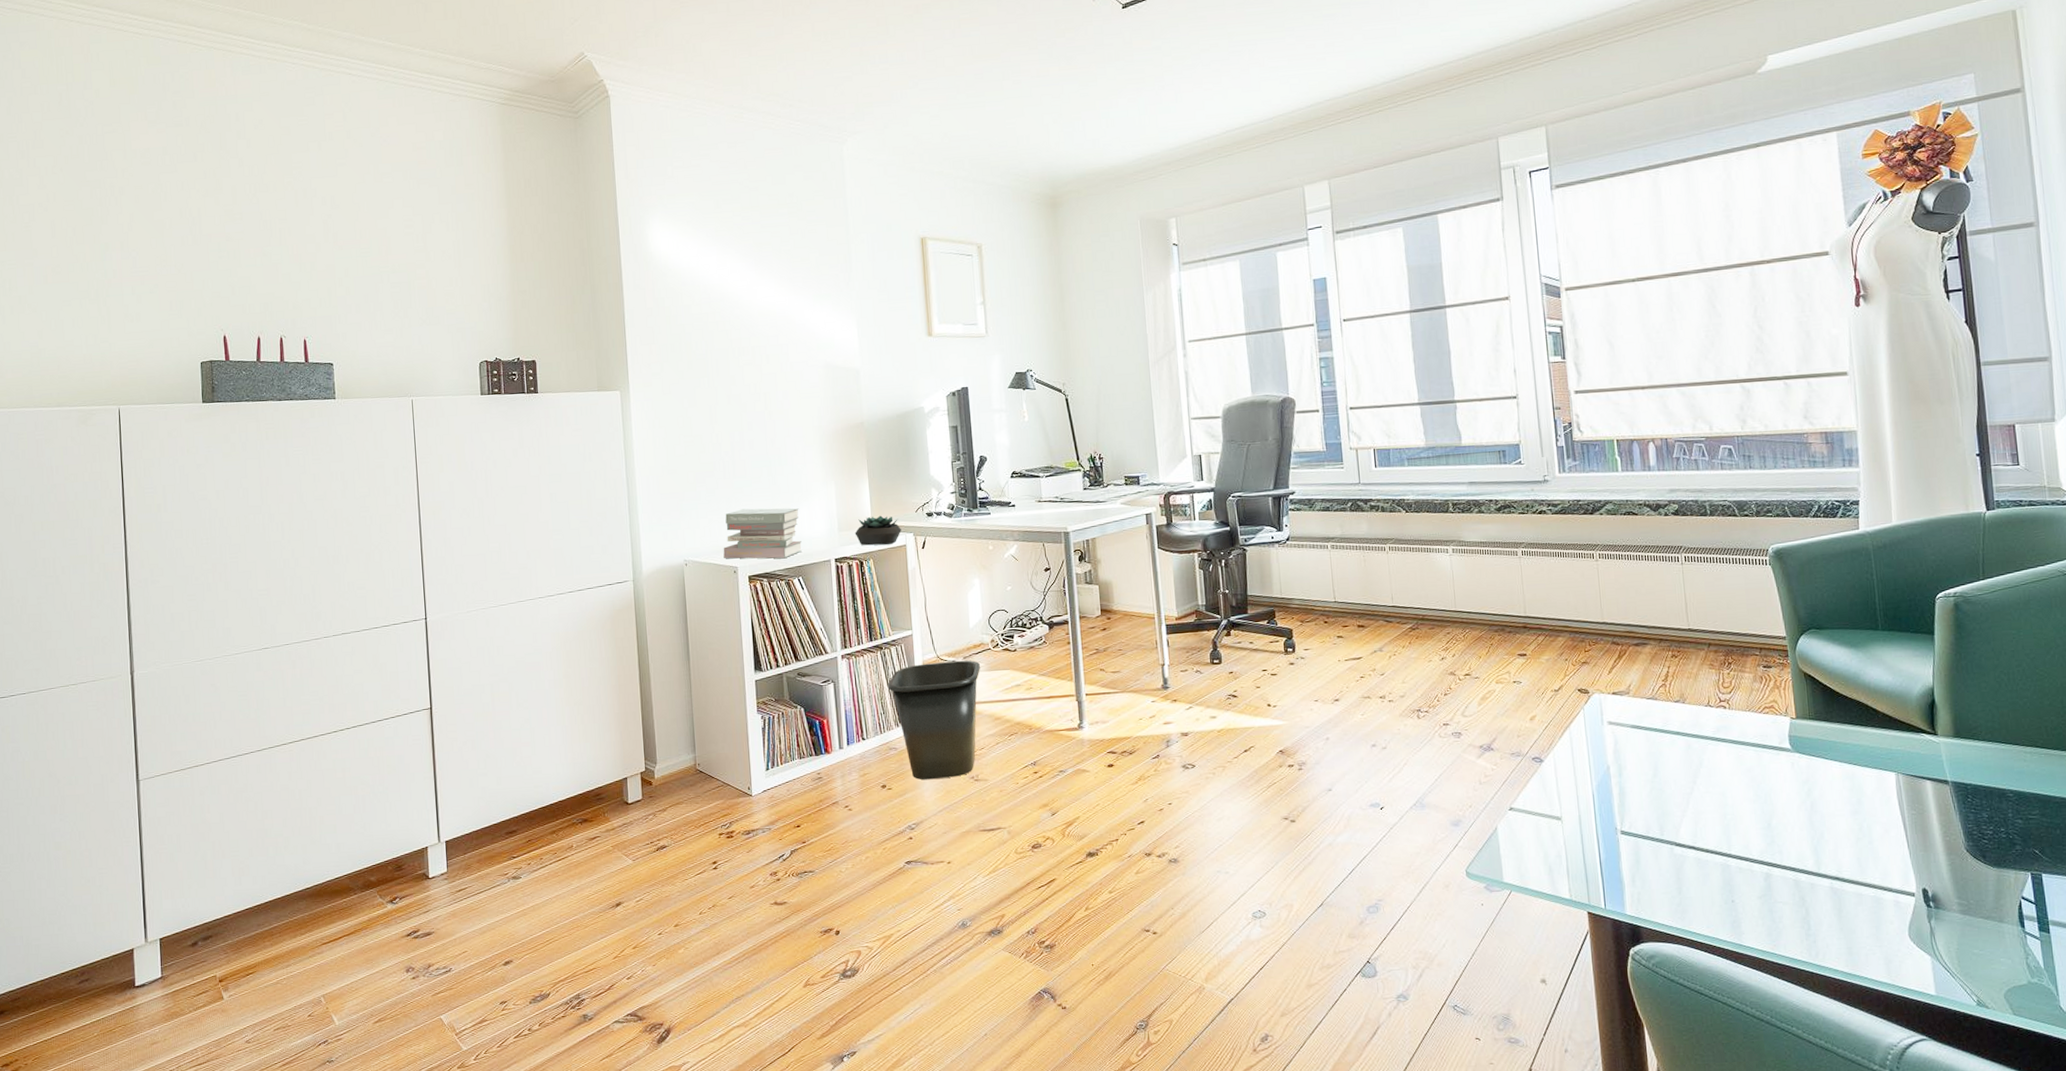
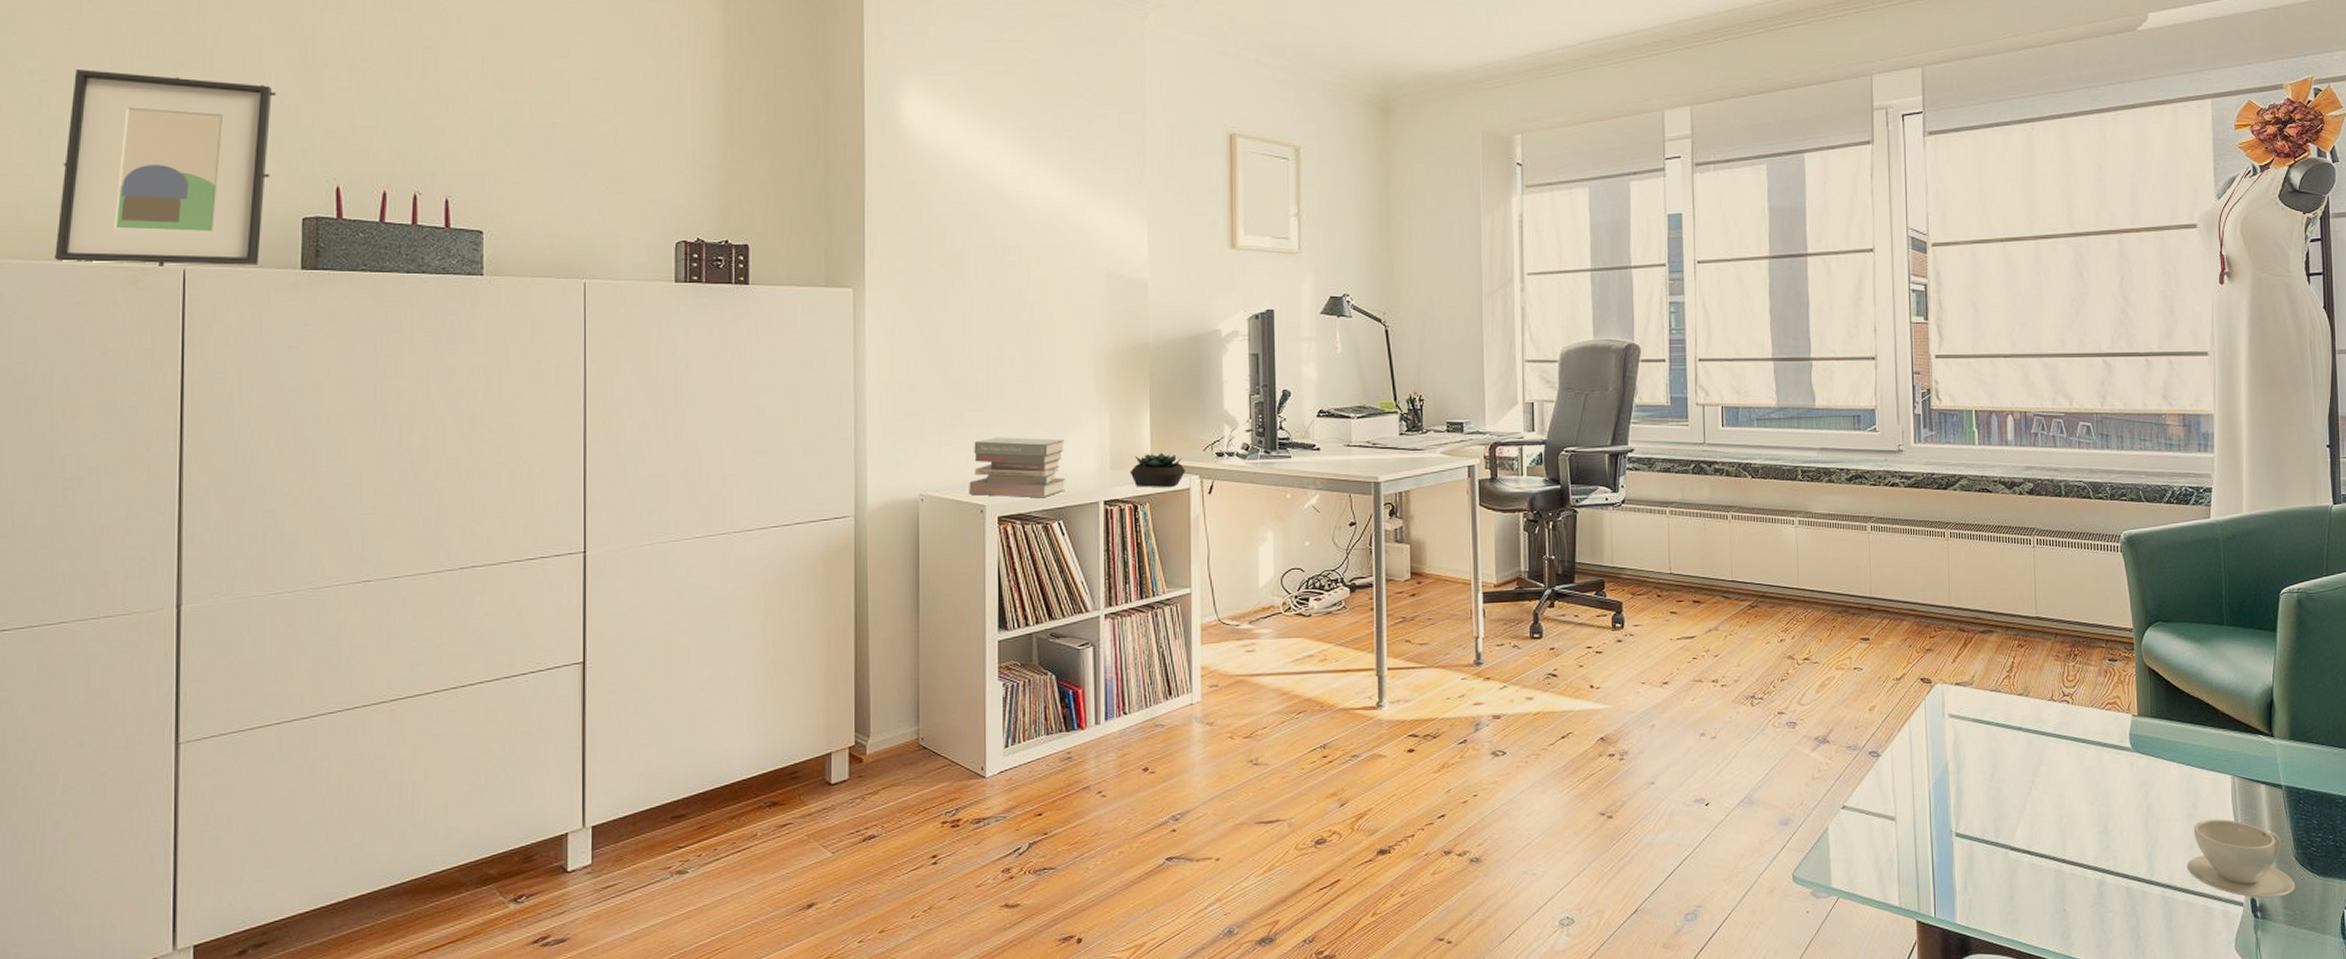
picture frame: none [28,257,176,408] -> present [55,69,276,266]
waste bin: present [888,660,980,780] -> none [1158,624,1268,763]
teacup: none [1854,814,1968,889] -> present [2187,819,2295,899]

